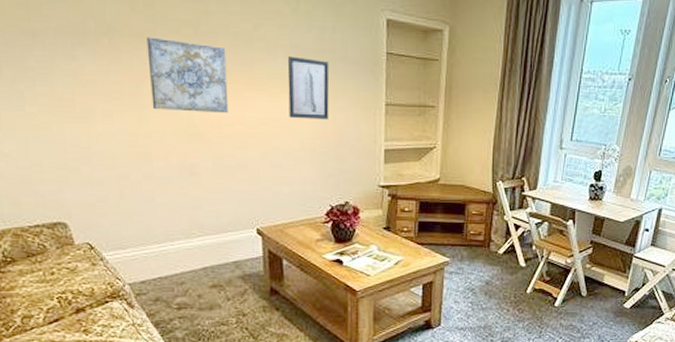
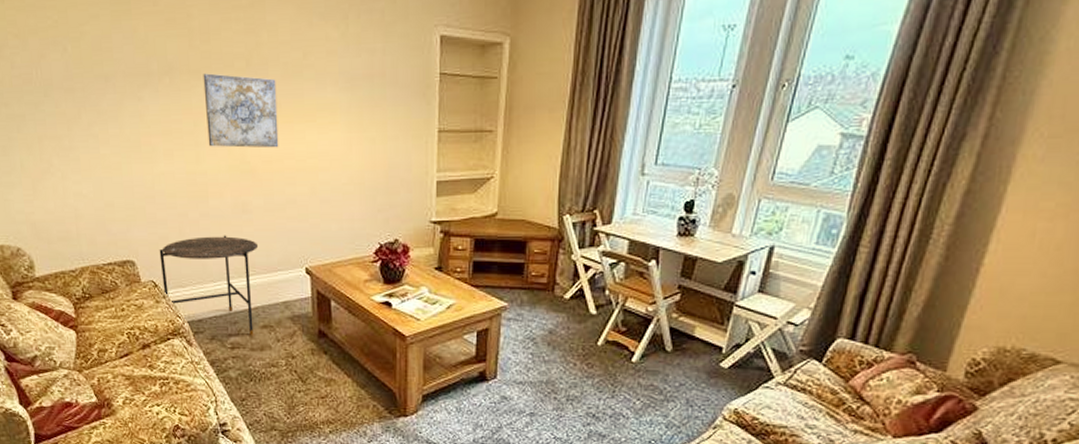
side table: none [96,196,207,295] -> present [159,235,259,335]
wall art: present [287,56,330,120] -> none [336,84,379,151]

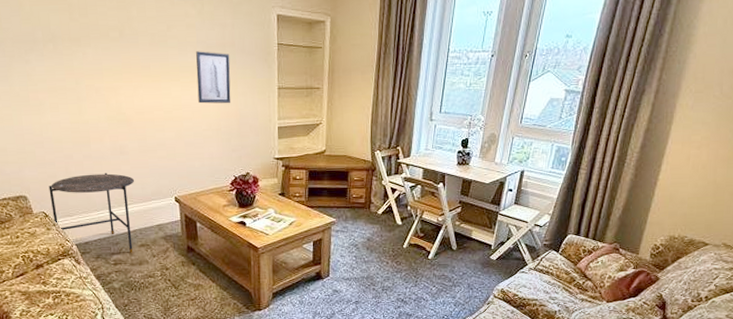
wall art: present [203,73,279,148] -> none [82,41,149,102]
wall art: none [336,84,379,151] -> present [196,51,231,104]

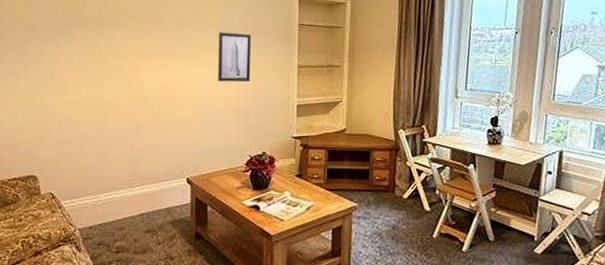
side table: present [48,172,135,253] -> none [60,151,148,239]

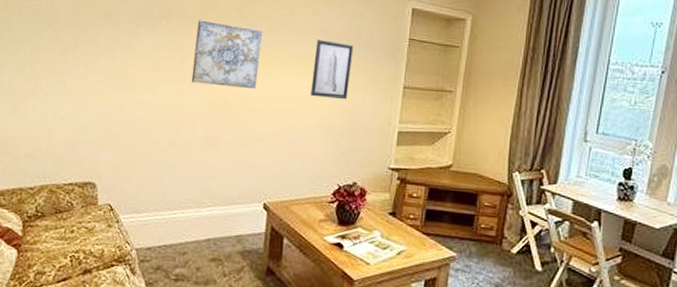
wall art: none [111,24,171,81] -> present [191,20,263,90]

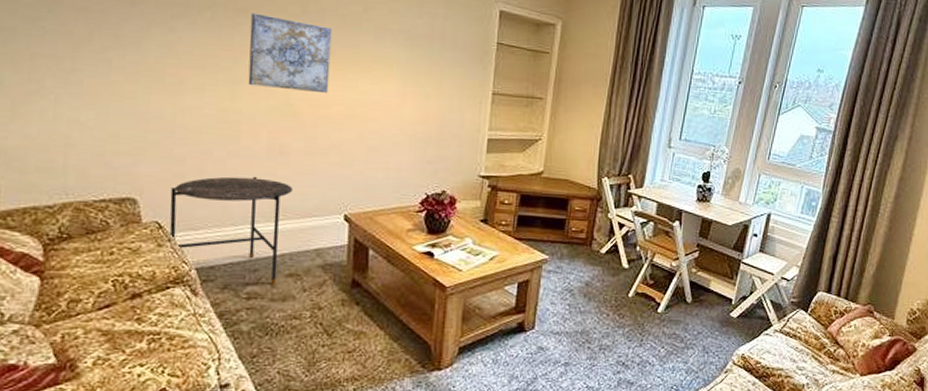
side table: none [118,165,222,268] -> present [169,176,294,284]
wall art: present [310,40,354,100] -> none [391,40,438,106]

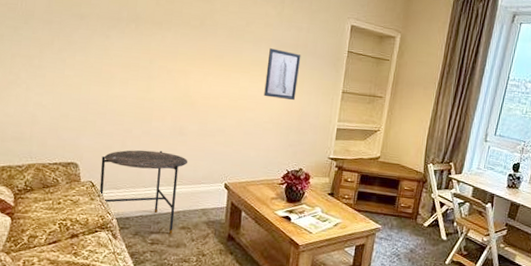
wall art: present [248,13,333,94] -> none [159,25,222,89]
wall art: none [391,40,438,106] -> present [264,48,301,101]

